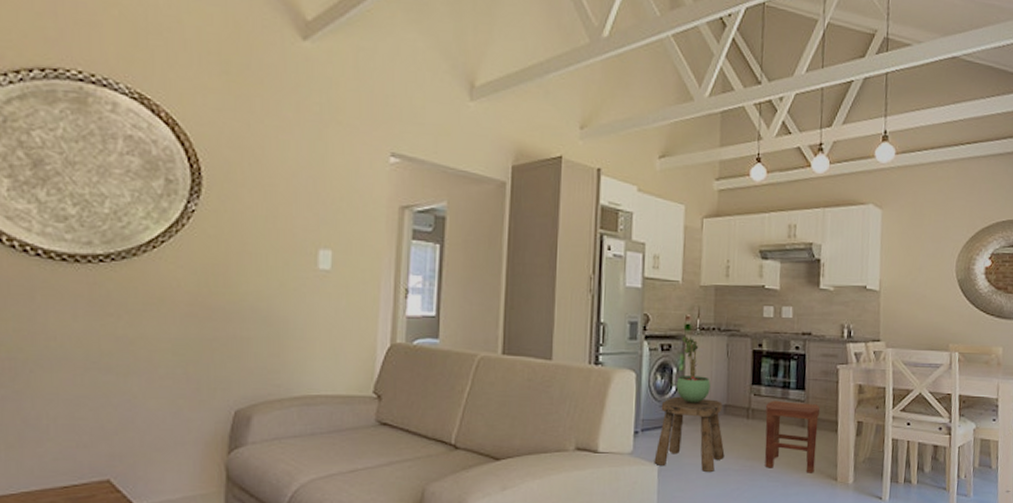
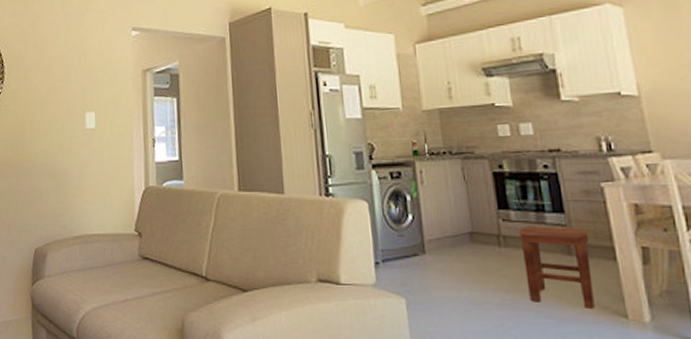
stool: present [654,396,725,473] -> none [399,225,479,307]
potted plant: present [676,336,711,403] -> none [411,162,451,232]

